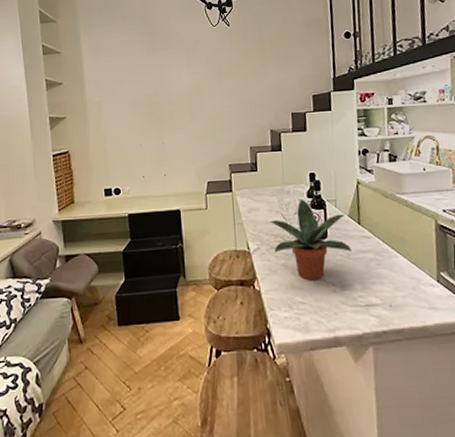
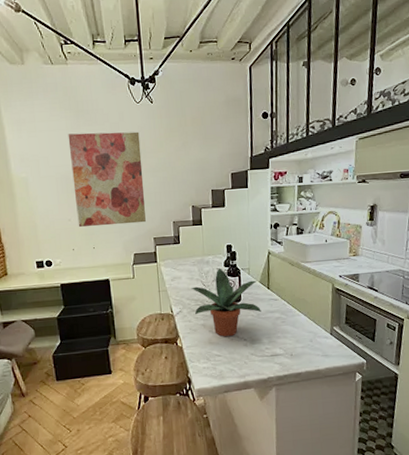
wall art: none [143,54,221,152] -> present [68,131,146,227]

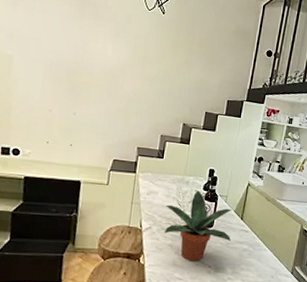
wall art: present [68,131,146,227] -> none [59,22,145,130]

